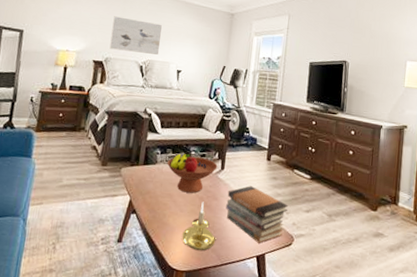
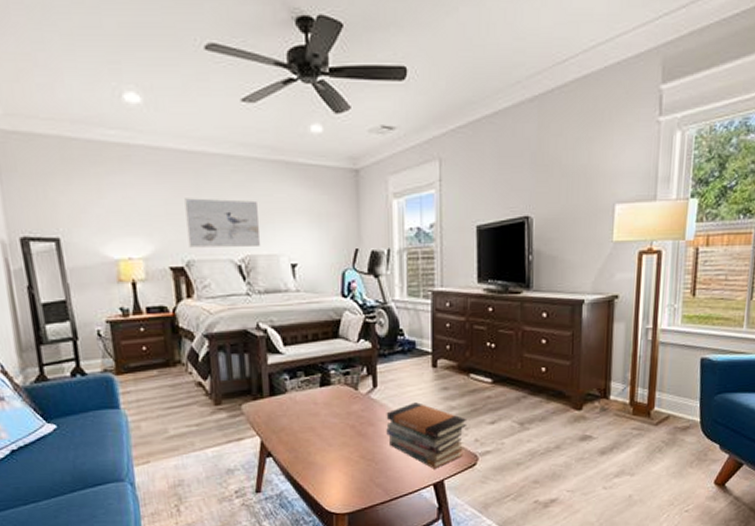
fruit bowl: present [167,153,218,193] -> none [301,375,368,423]
candle holder: present [182,201,216,251] -> none [336,430,380,489]

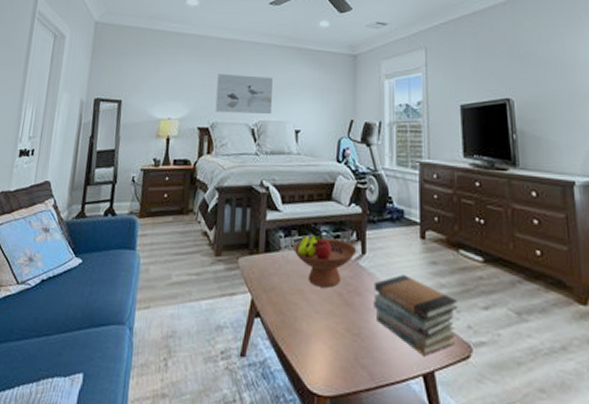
fruit bowl: none [301,375,368,423] -> present [293,235,357,288]

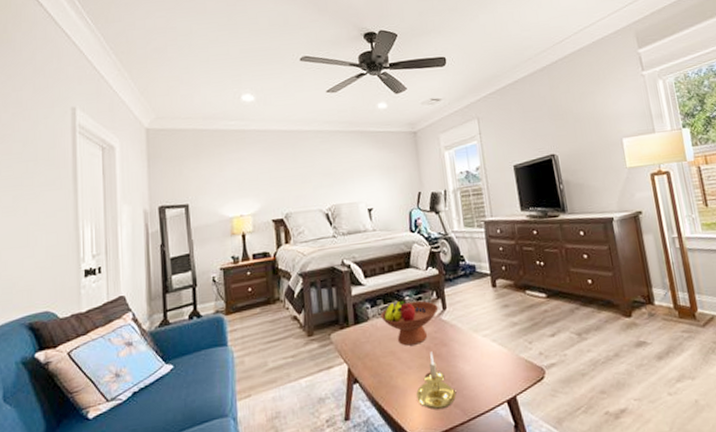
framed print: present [215,73,273,114] -> none [284,162,344,203]
candle holder: none [321,298,366,368] -> present [416,351,457,410]
book stack: present [373,275,459,356] -> none [456,320,531,385]

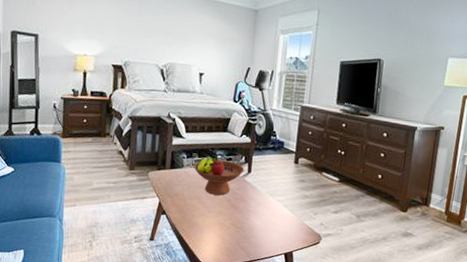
candle holder: present [416,351,457,410] -> none [211,203,245,249]

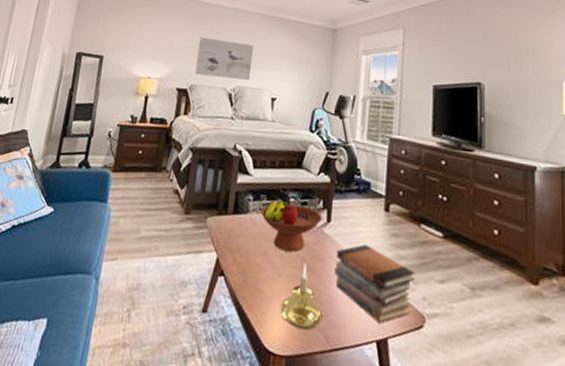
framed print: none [128,16,181,57] -> present [194,37,253,80]
candle holder: none [211,203,245,249] -> present [280,263,323,330]
book stack: none [253,188,317,242] -> present [334,244,416,323]

